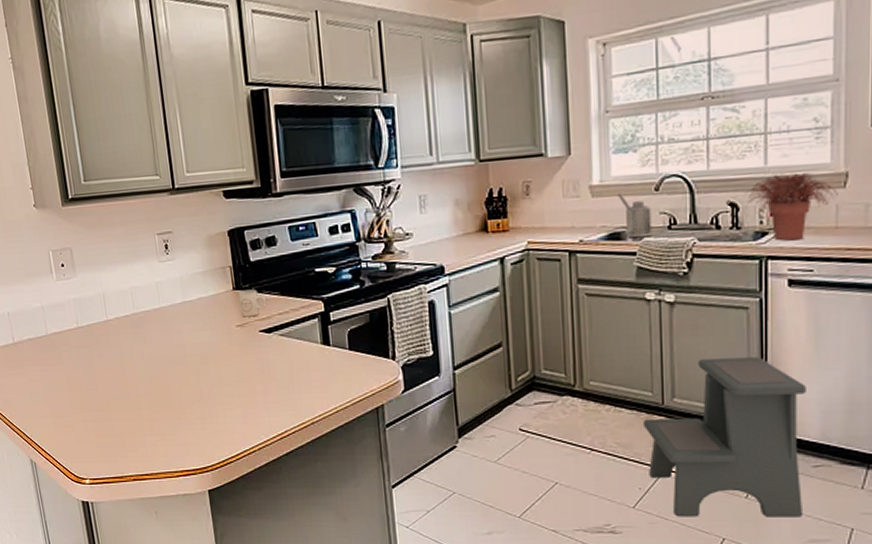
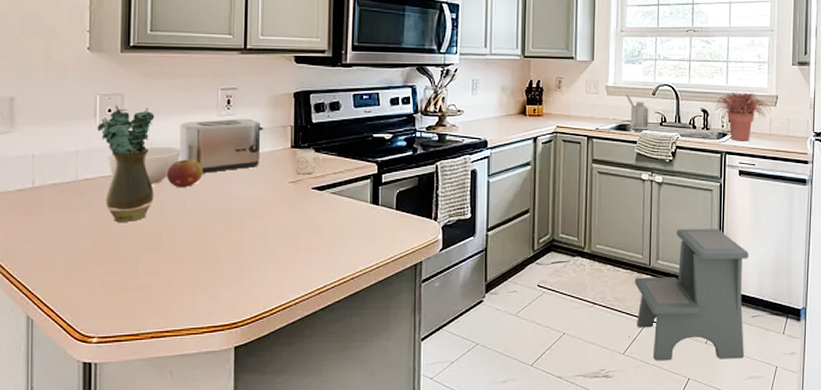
vase: none [54,259,115,372] -> present [97,105,155,222]
bowl: none [68,296,131,335] -> present [107,146,181,184]
fruit: none [121,308,155,336] -> present [166,159,204,187]
toaster: none [126,262,205,321] -> present [179,118,264,173]

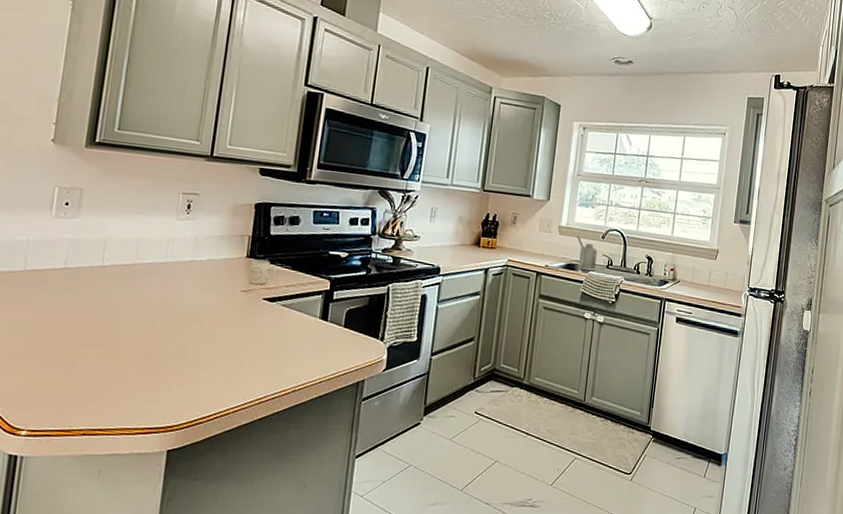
vase: present [97,105,155,222] -> none [51,199,113,317]
bowl: present [107,146,181,184] -> none [58,243,135,281]
fruit: present [166,159,204,187] -> none [117,258,157,287]
toaster: present [179,118,264,173] -> none [132,222,222,275]
step stool: present [634,229,749,361] -> none [566,368,679,498]
potted plant: present [713,92,771,141] -> none [658,242,712,291]

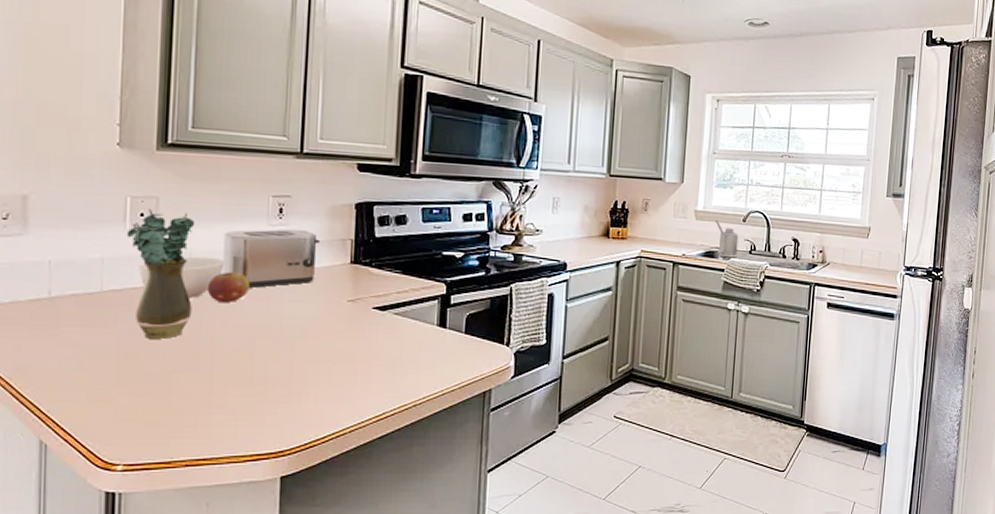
vase: none [51,199,113,317] -> present [126,209,195,339]
bowl: none [58,243,135,281] -> present [138,256,225,298]
fruit: none [117,258,157,287] -> present [206,271,251,302]
toaster: none [132,222,222,275] -> present [223,228,321,288]
mug: present [248,259,278,285] -> none [354,265,386,293]

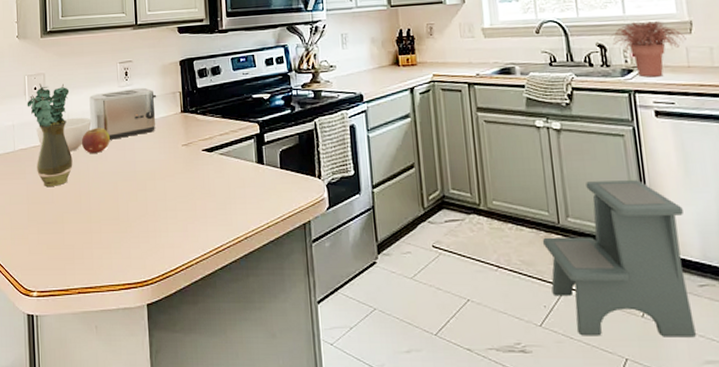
step stool: none [714,361,833,496] -> present [542,180,696,338]
soap dispenser: present [715,219,739,258] -> none [505,34,537,73]
potted plant: none [804,221,863,273] -> present [610,20,686,78]

